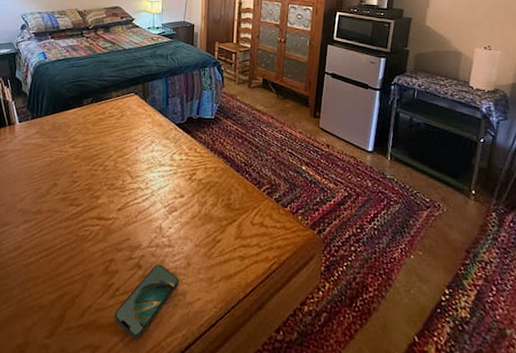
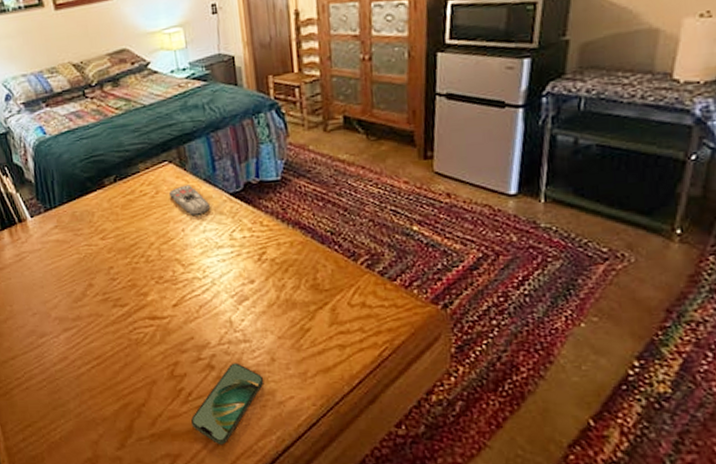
remote control: none [130,113,160,138] -> present [168,185,211,215]

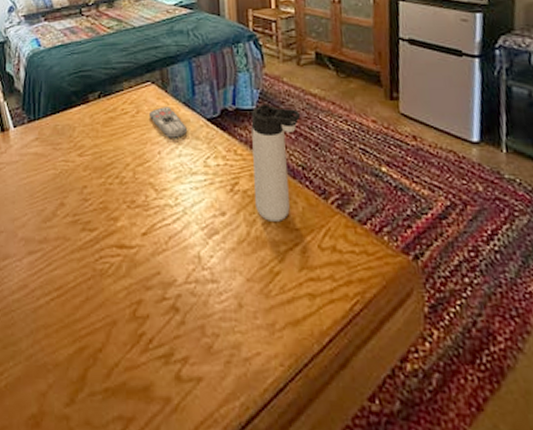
smartphone: present [191,363,264,445] -> none [150,306,230,409]
thermos bottle: none [276,174,328,285] -> present [251,105,300,222]

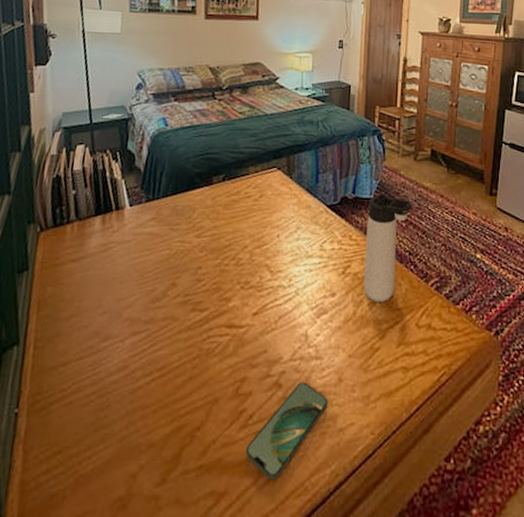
remote control: present [148,107,188,138] -> none [271,192,308,223]
smartphone: none [150,306,230,409] -> present [246,382,328,481]

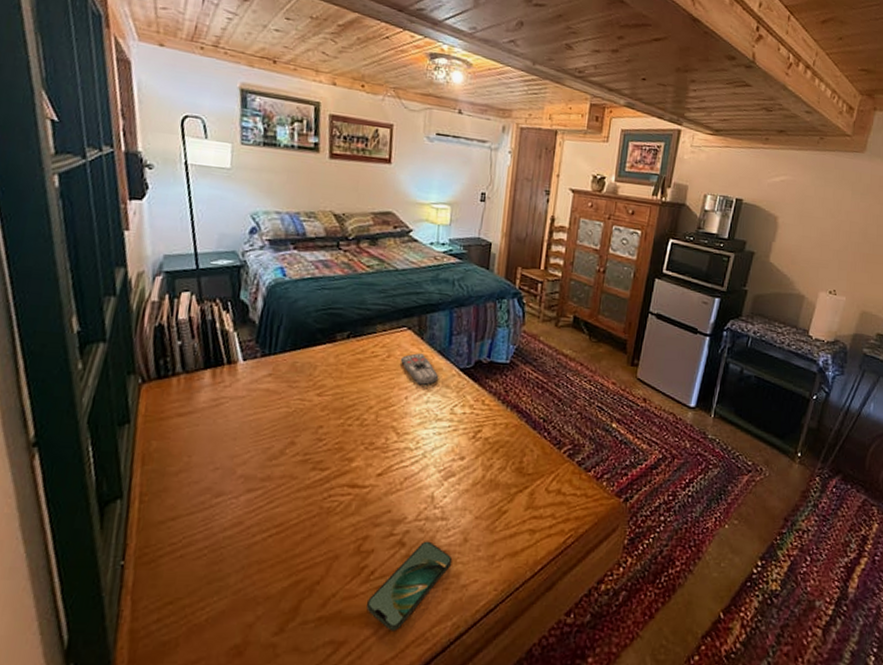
remote control: none [271,192,308,223] -> present [400,353,439,385]
thermos bottle: present [363,194,412,302] -> none [494,360,550,467]

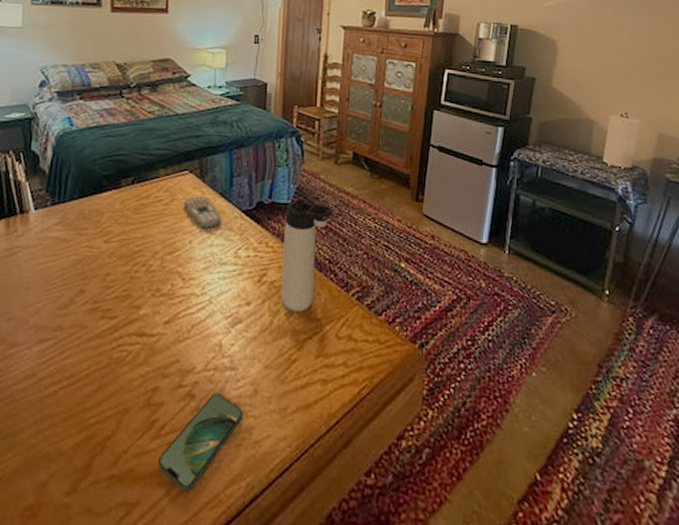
thermos bottle: none [494,360,550,467] -> present [280,199,332,312]

